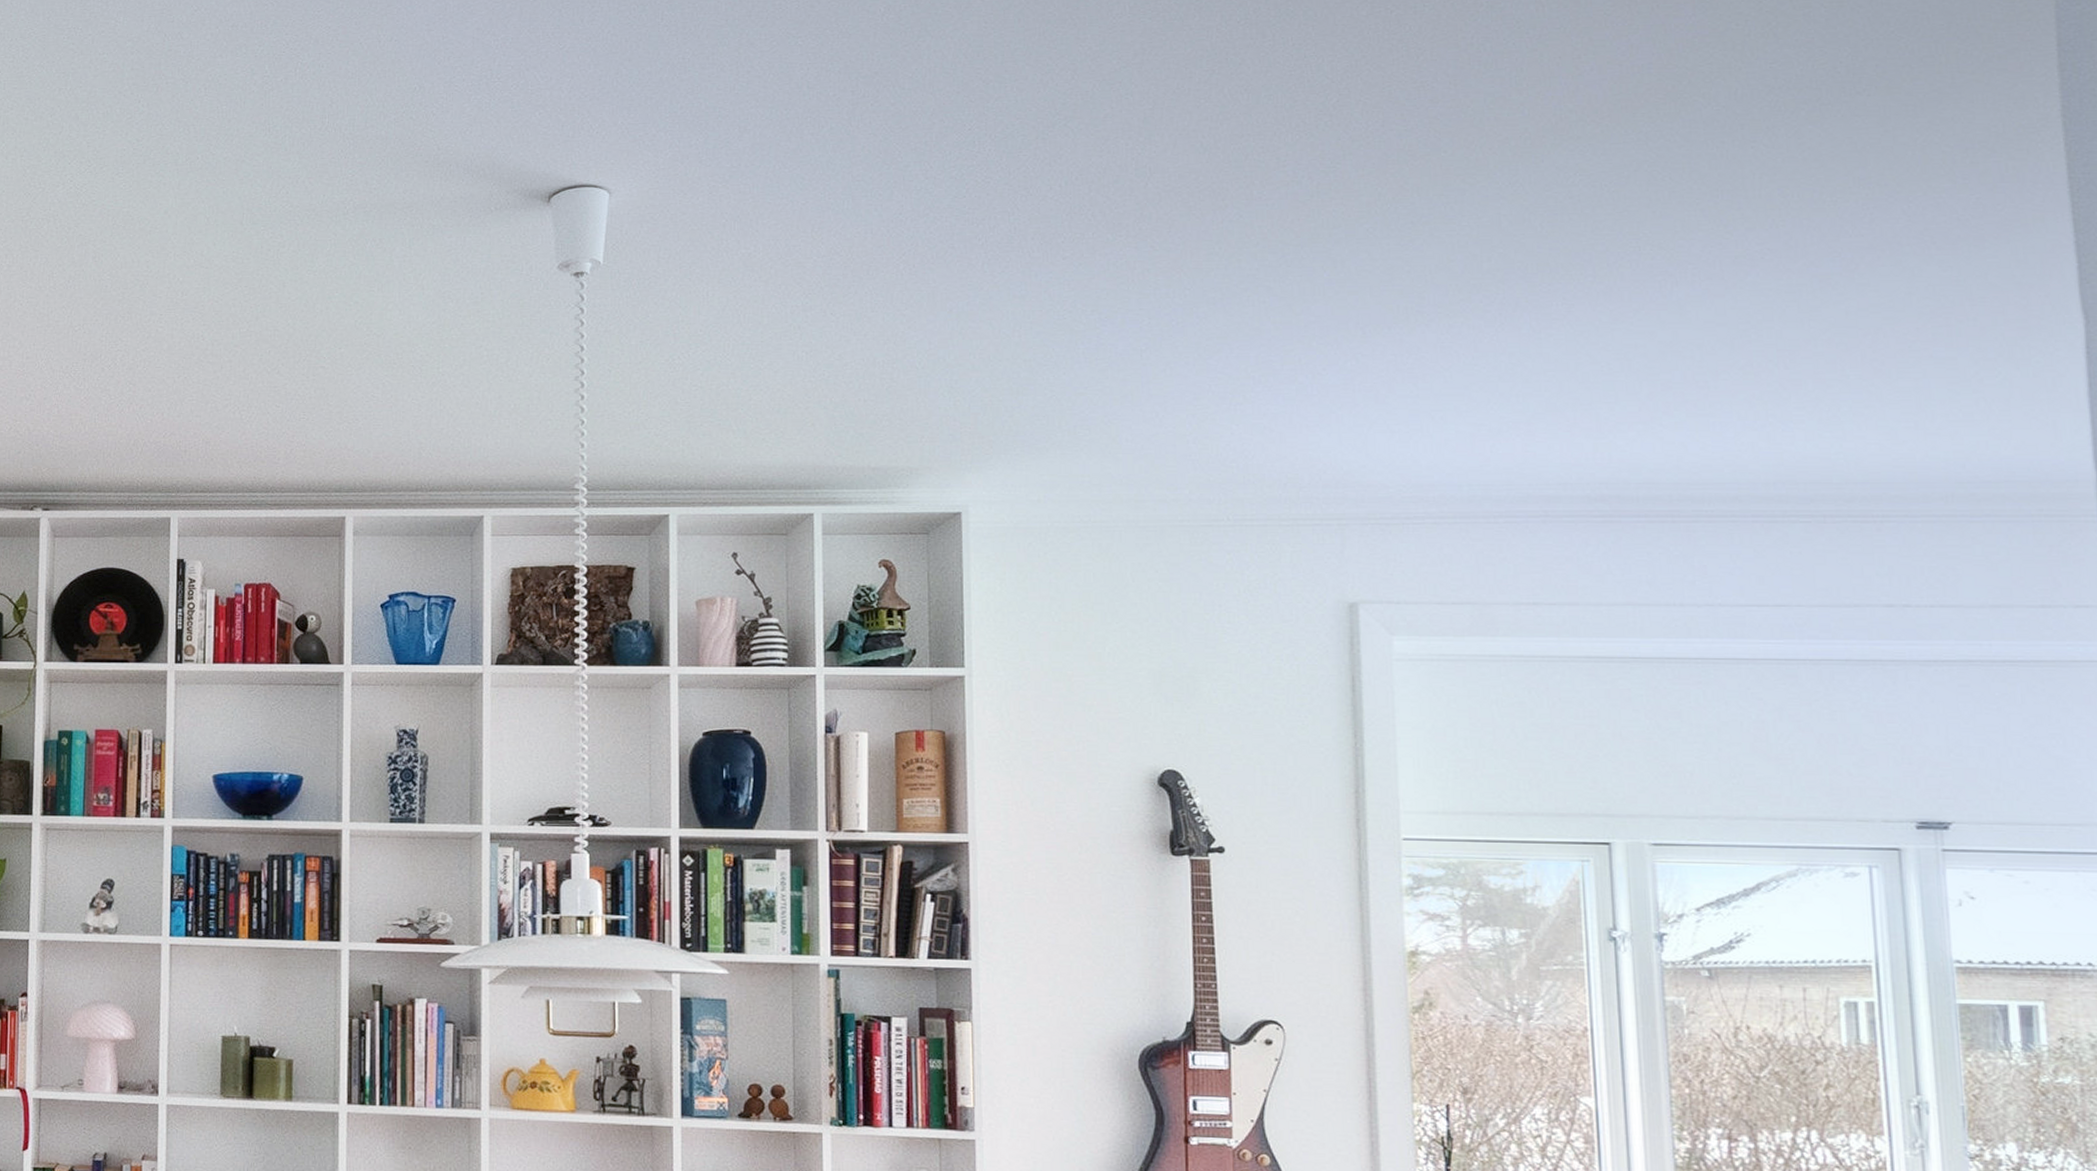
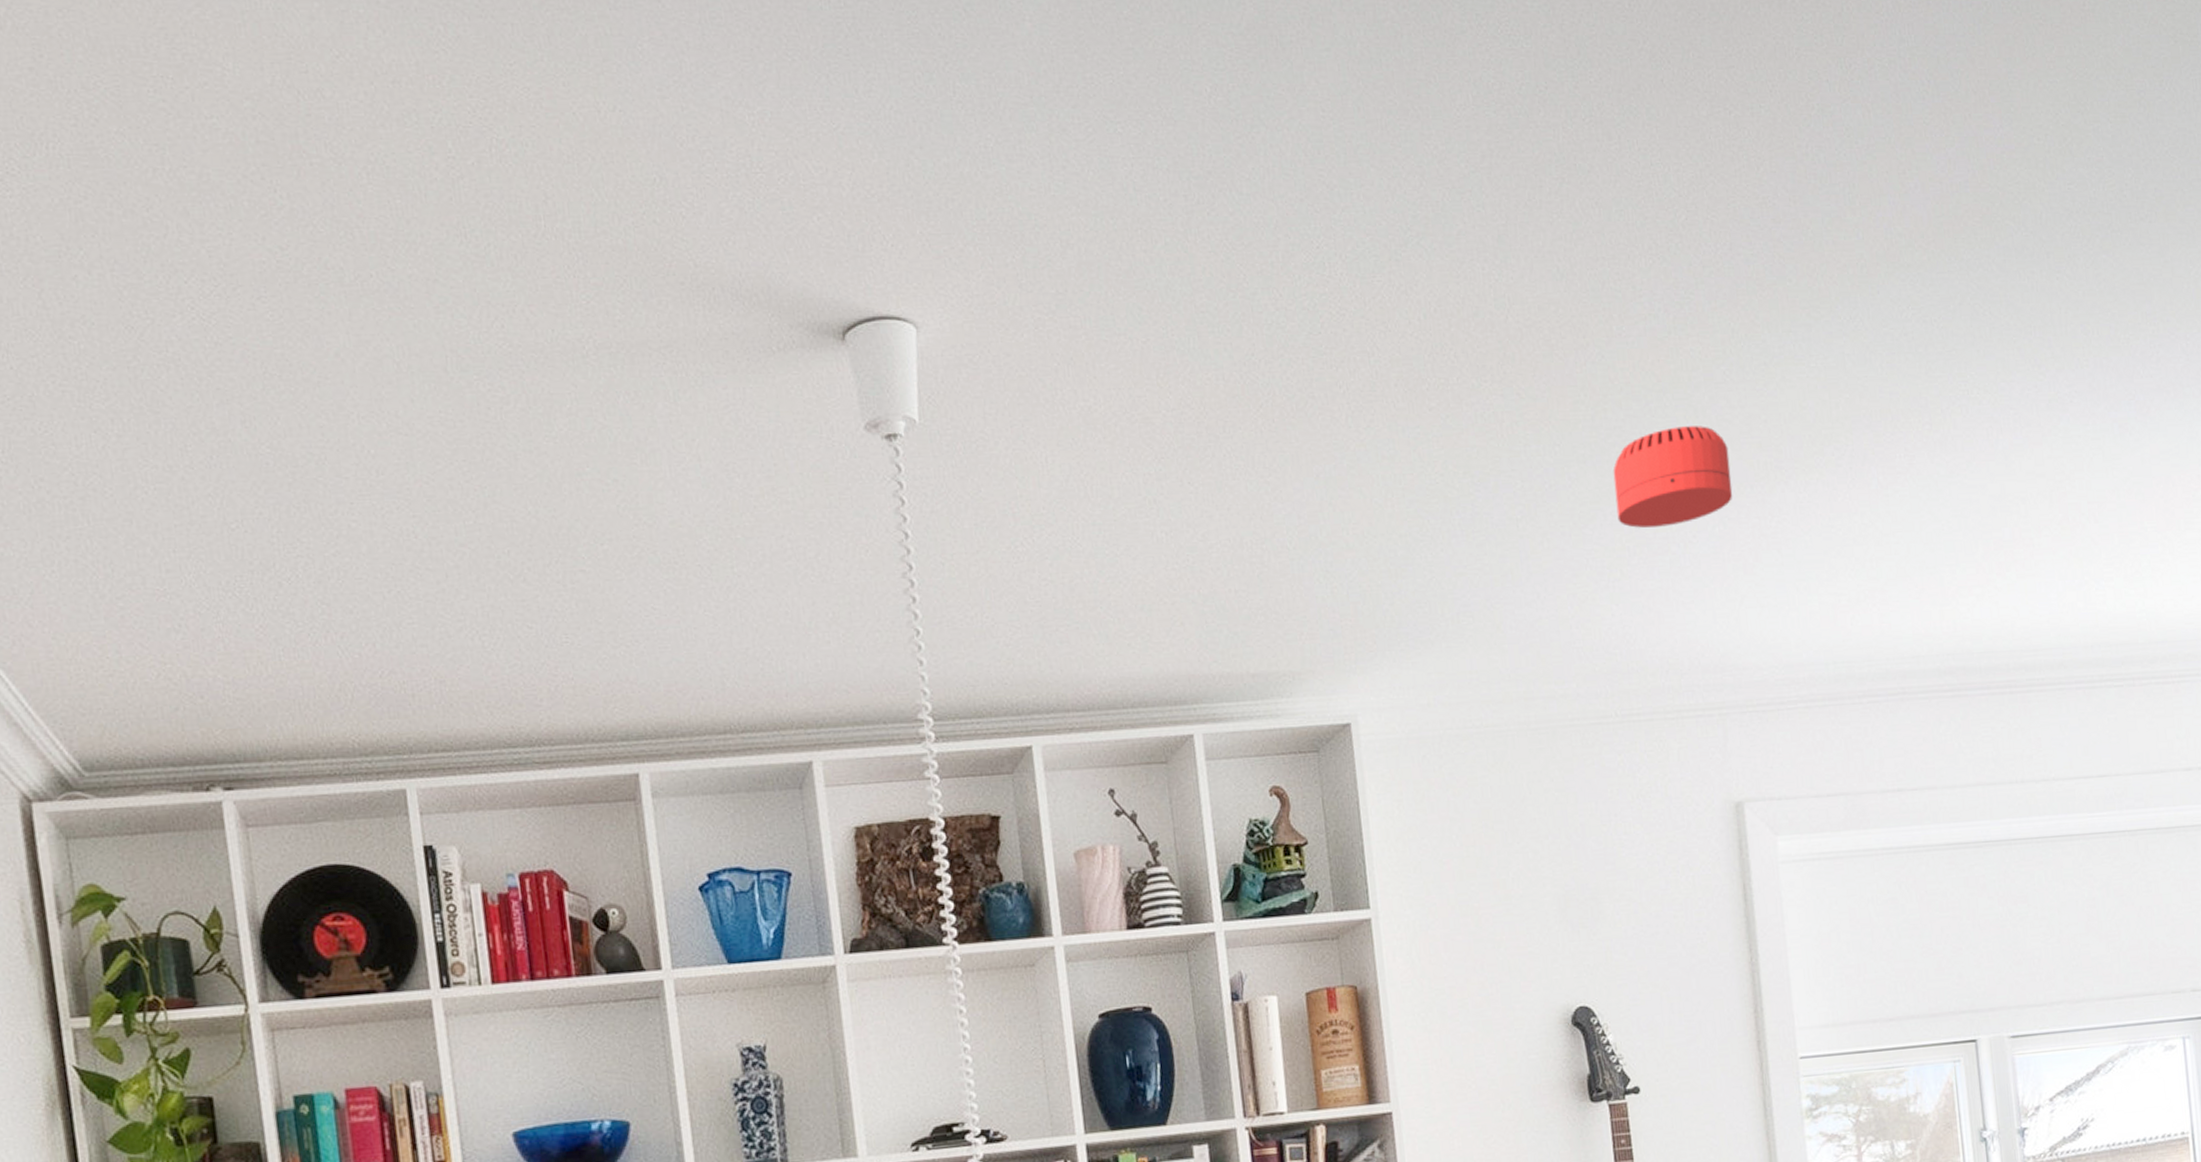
smoke detector: none [1243,275,1369,360] -> present [1613,426,1733,528]

